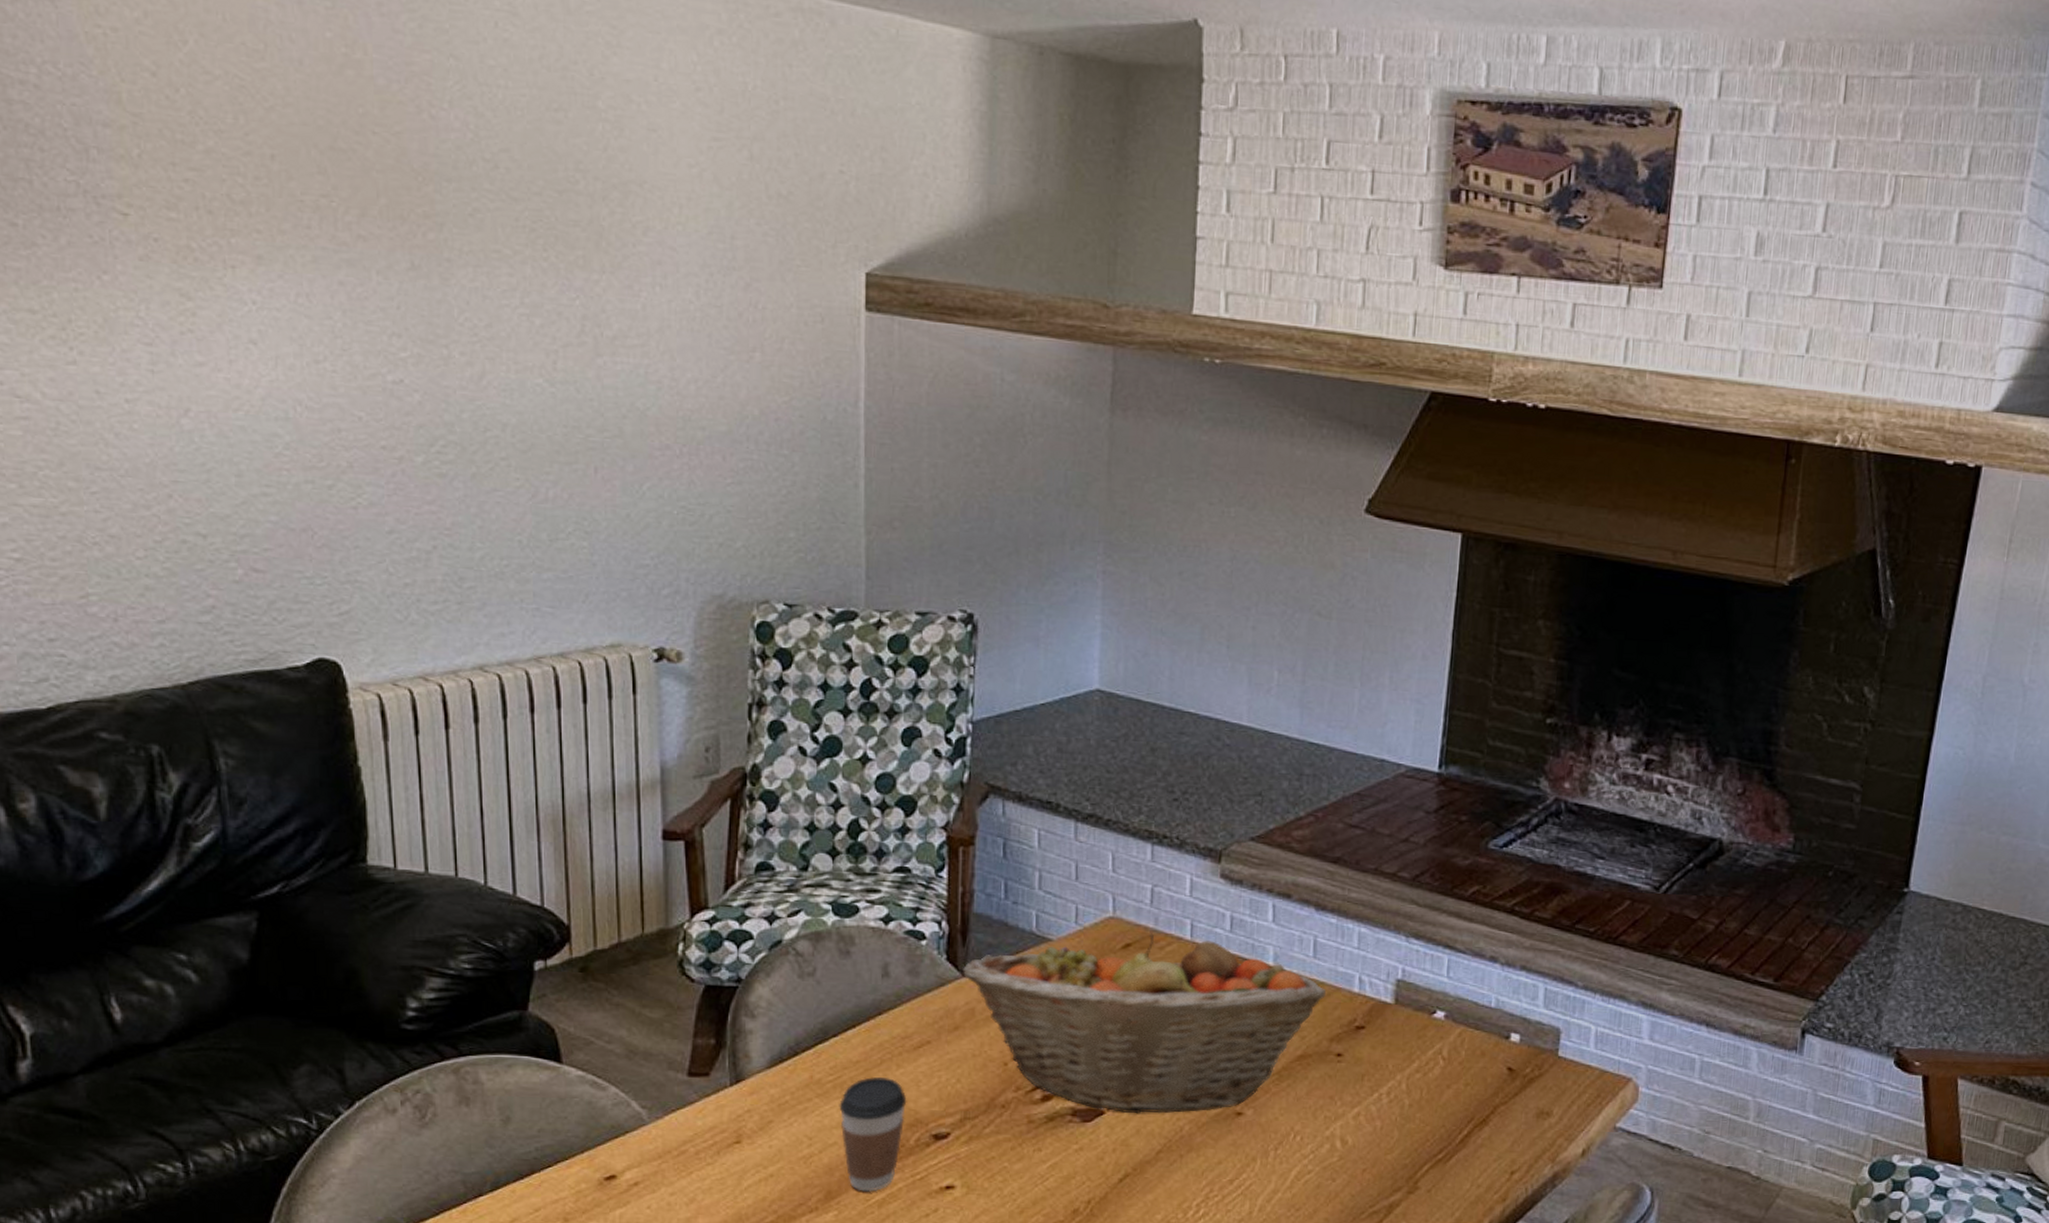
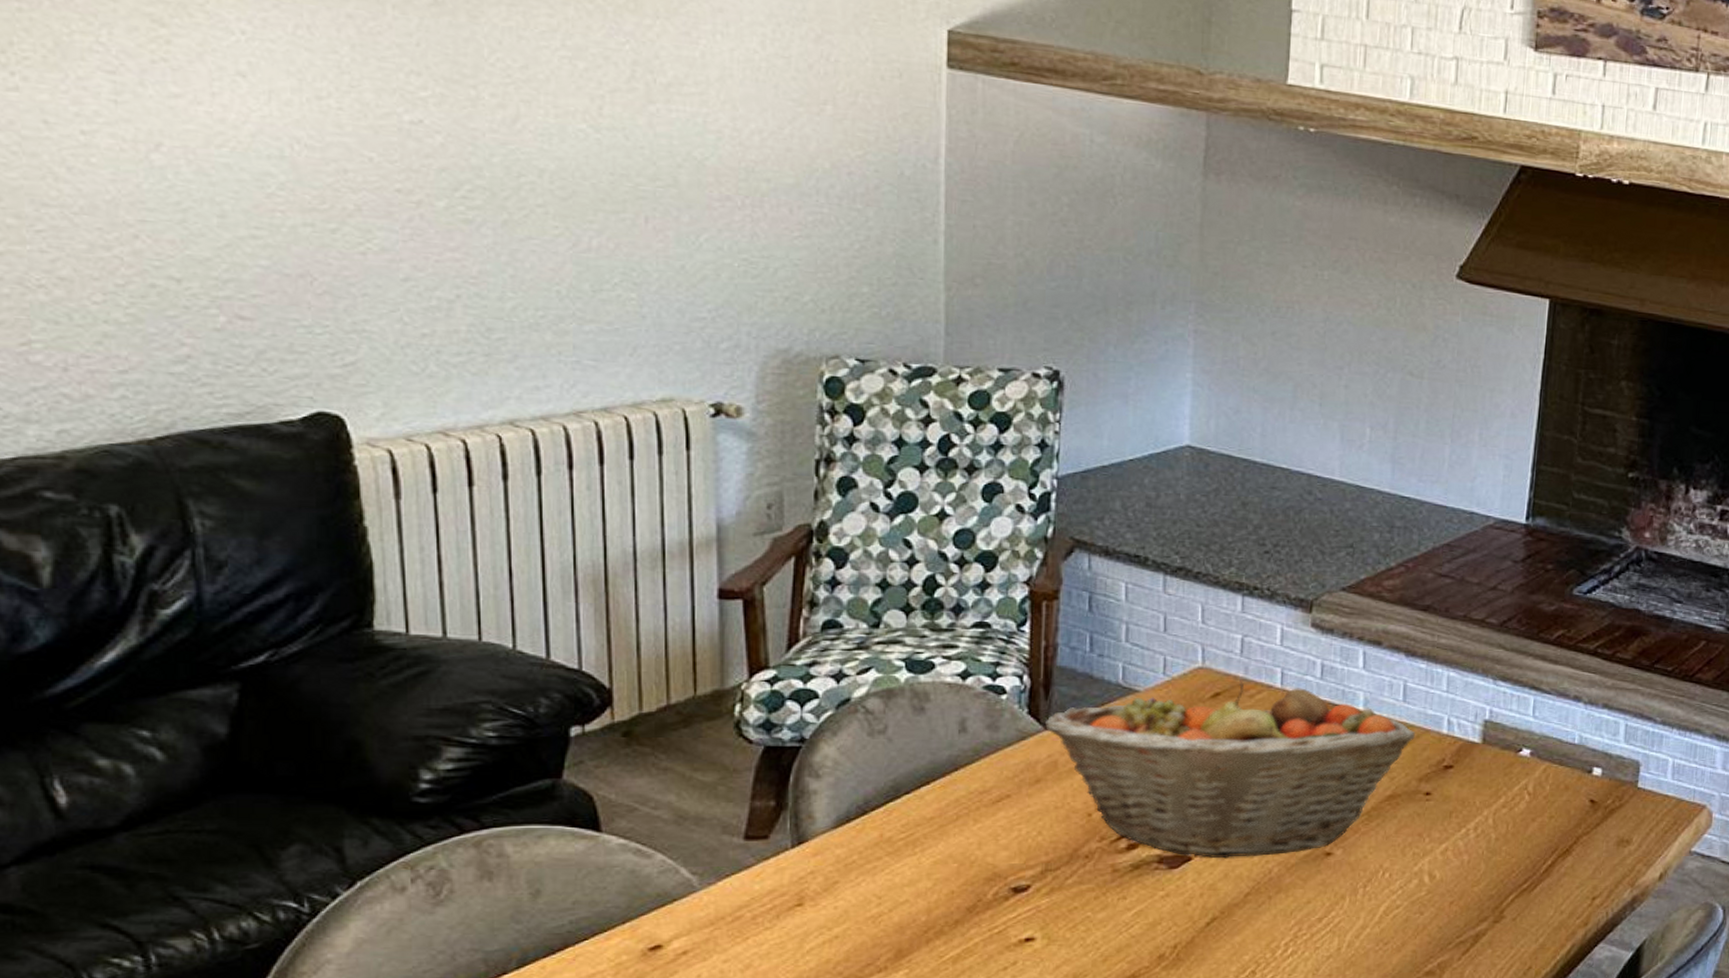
coffee cup: present [839,1077,907,1192] -> none [911,833,985,948]

